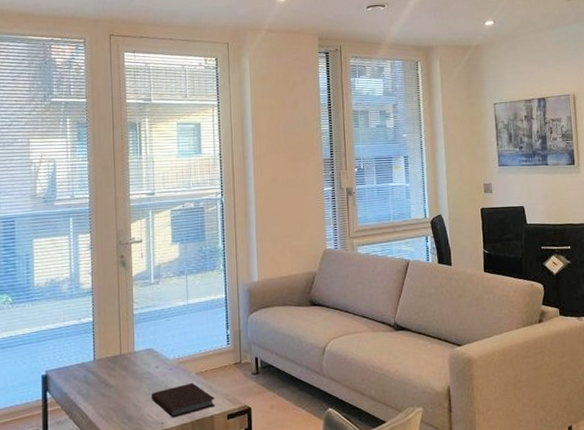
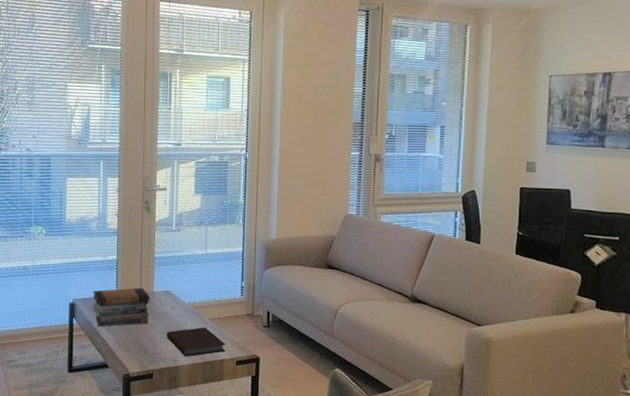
book stack: none [67,348,131,398] -> present [92,287,150,327]

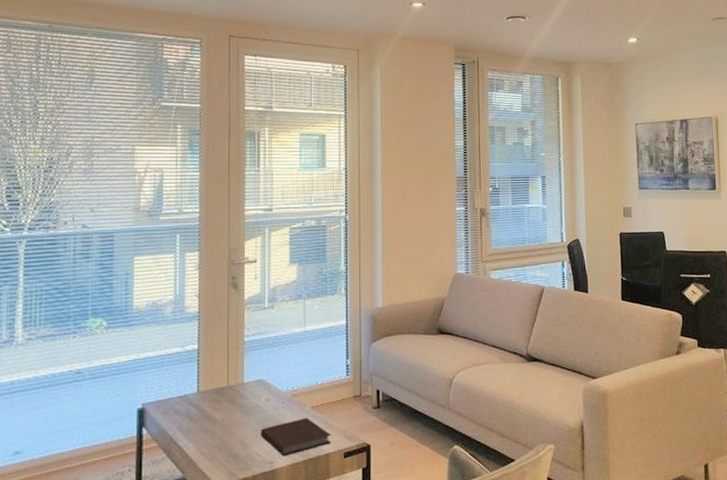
book stack: present [92,287,150,327] -> none [166,379,240,434]

